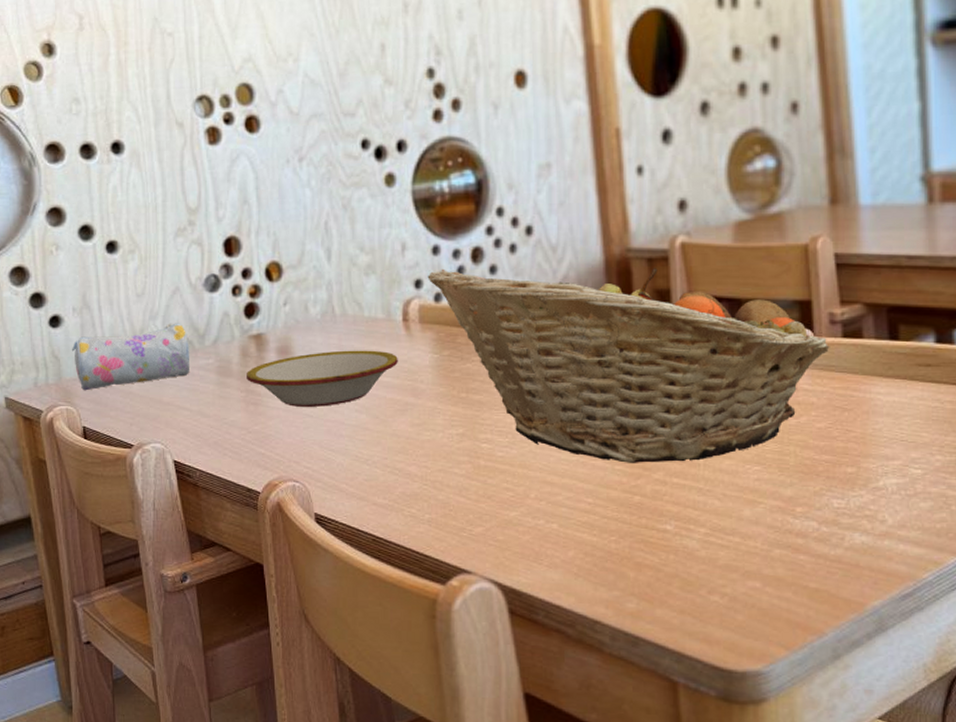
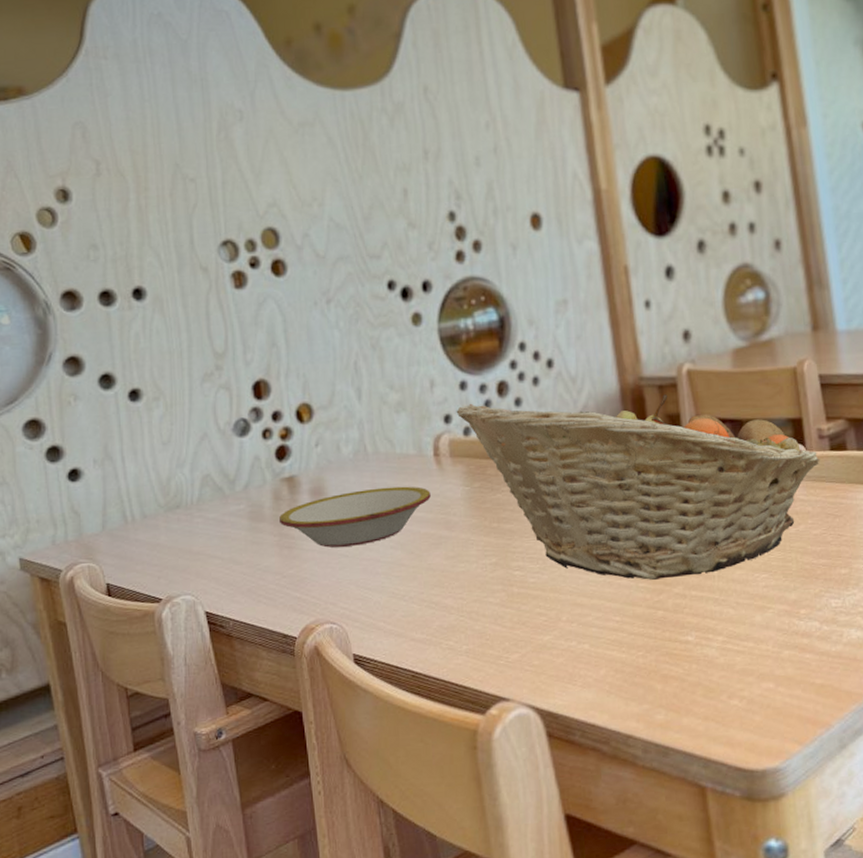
pencil case: present [72,323,191,391] -> none [93,469,221,546]

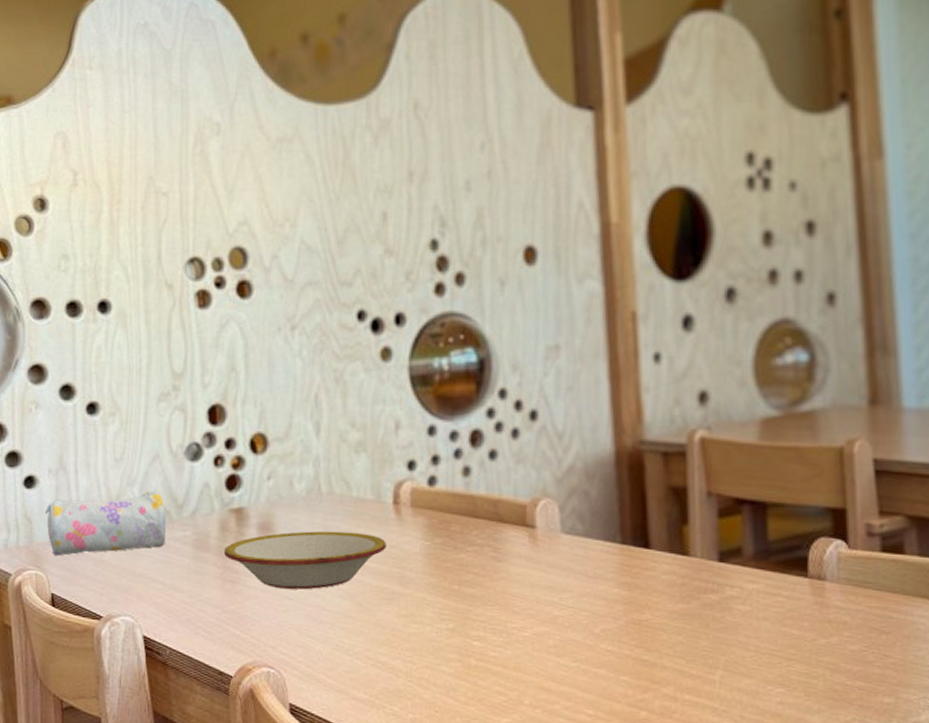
pencil case: none [93,469,221,546] -> present [45,491,167,556]
fruit basket: present [456,394,820,580] -> none [422,450,867,677]

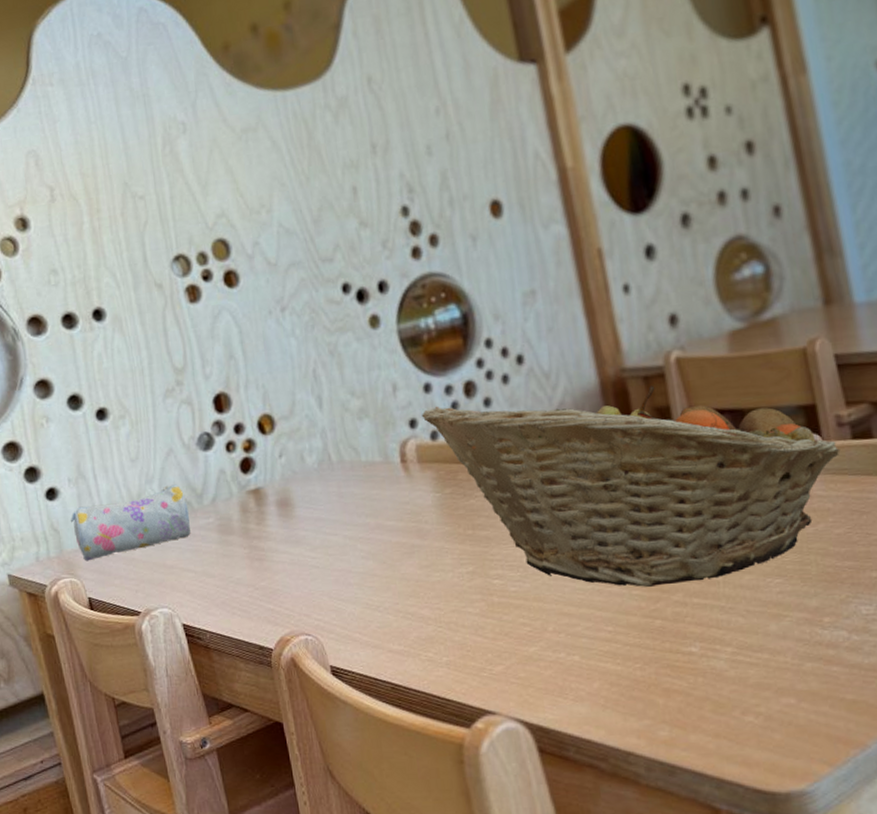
bowl: present [224,531,386,590] -> none [248,494,400,559]
fruit basket: none [422,450,867,677] -> present [421,386,840,587]

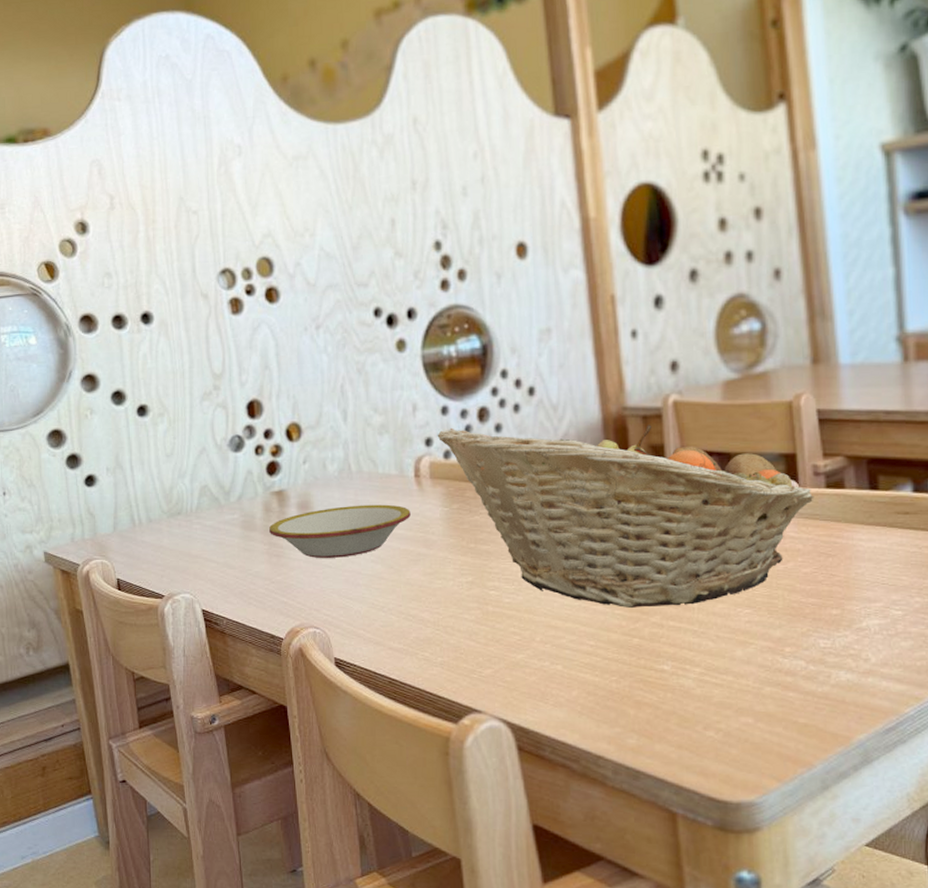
pencil case: present [71,484,191,562] -> none [106,481,217,545]
bowl: none [248,494,400,559] -> present [269,504,411,558]

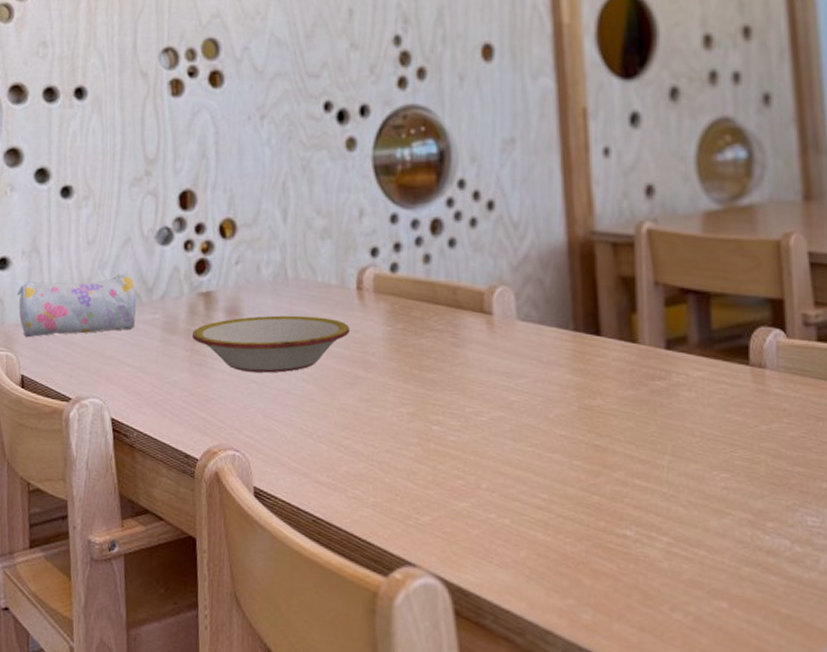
pencil case: none [106,481,217,545] -> present [17,273,137,338]
fruit basket: present [437,425,814,608] -> none [384,238,804,463]

